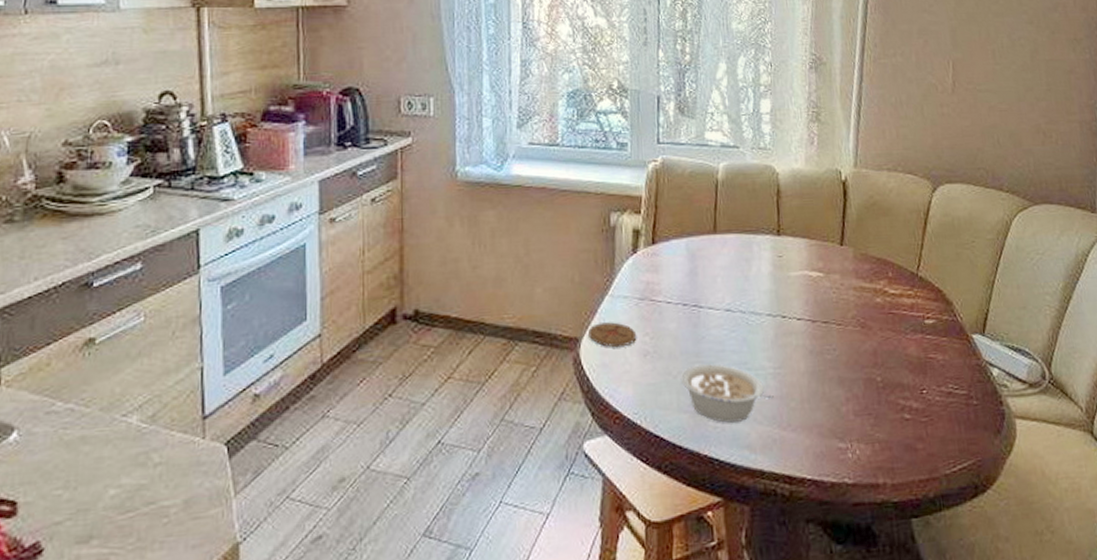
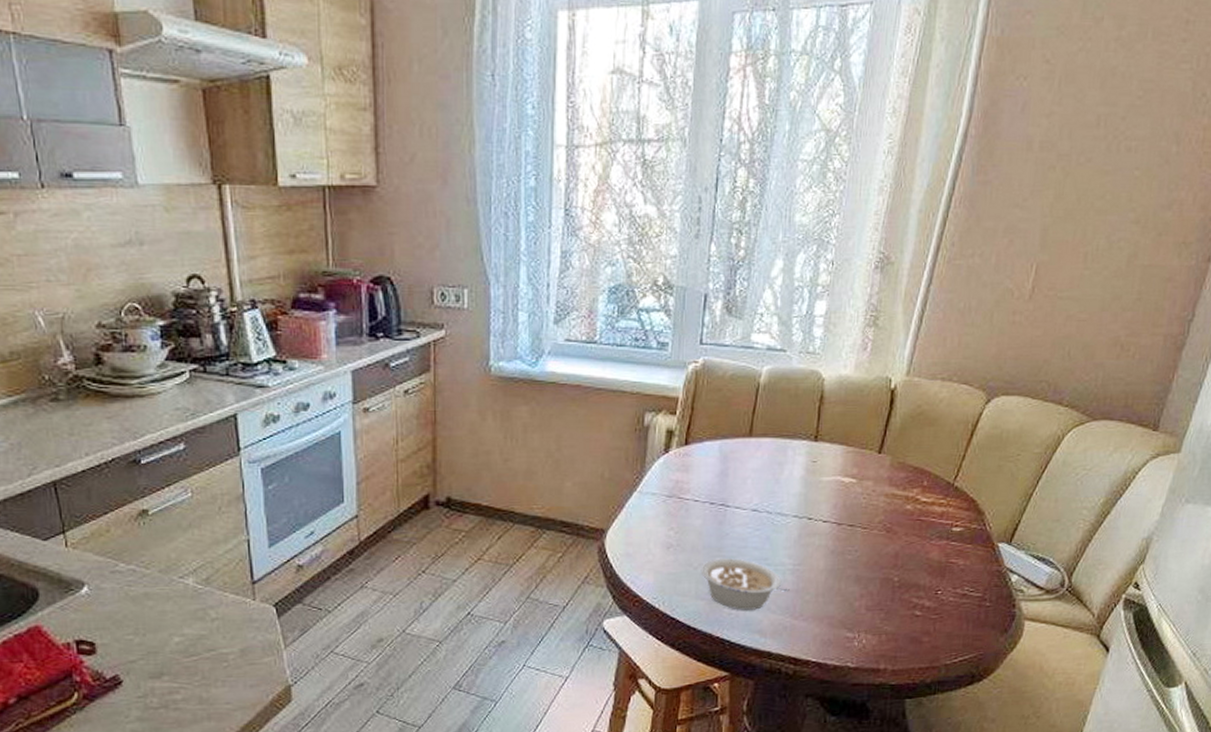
coaster: present [588,322,637,347] -> none [615,516,662,539]

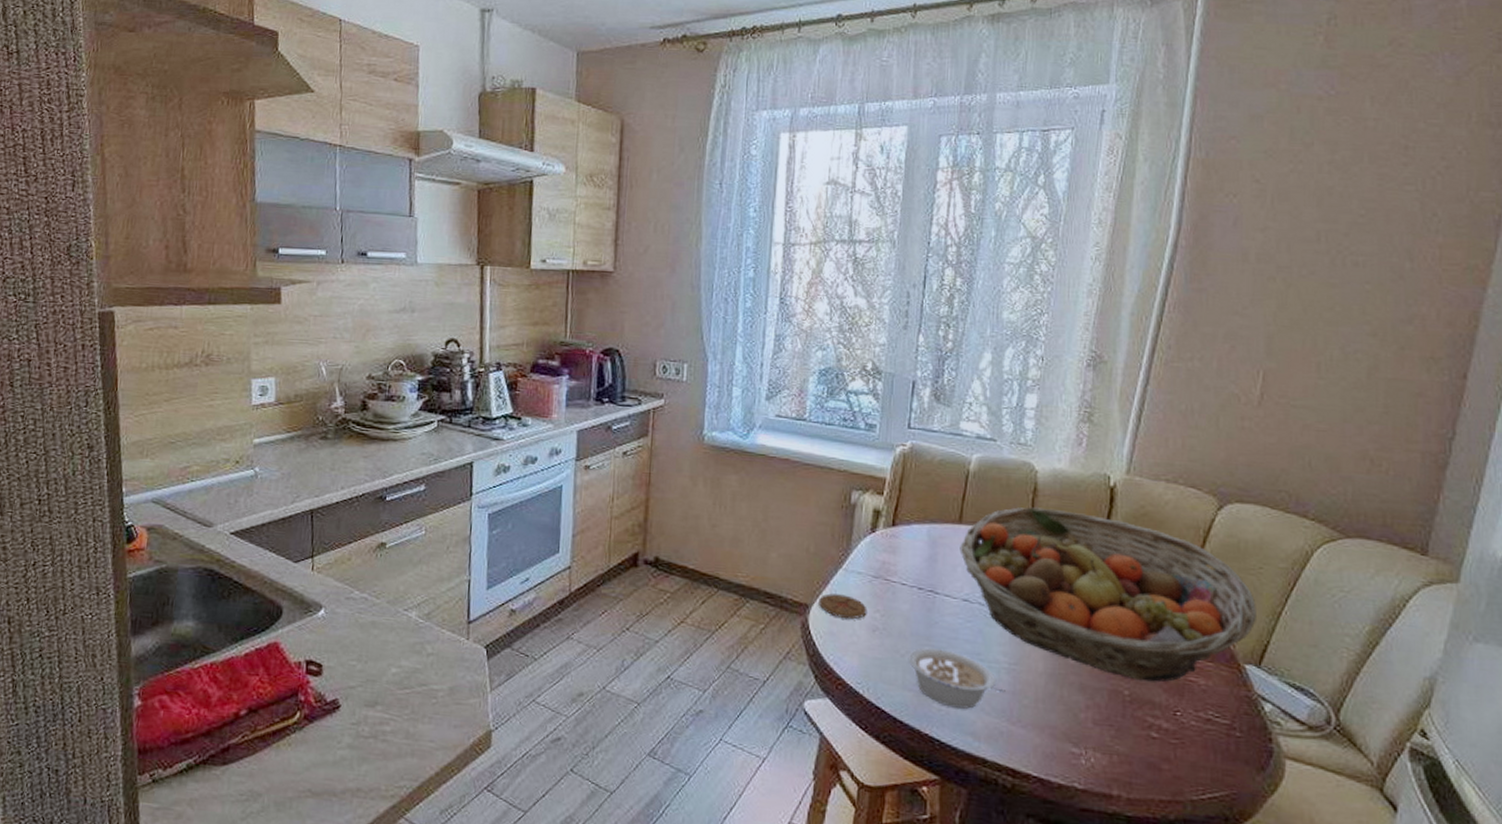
coaster: none [615,516,662,539] -> present [819,593,868,619]
fruit basket: none [749,415,1012,567] -> present [959,507,1256,682]

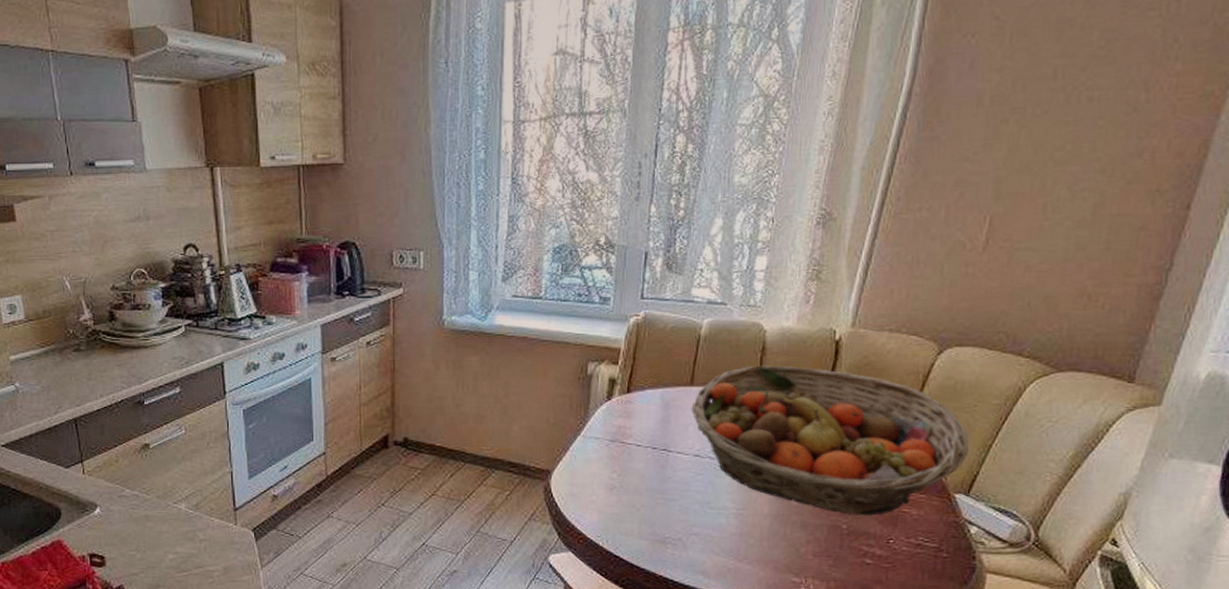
coaster: present [819,593,868,619] -> none [560,459,605,480]
legume: present [908,648,1005,710] -> none [643,501,733,553]

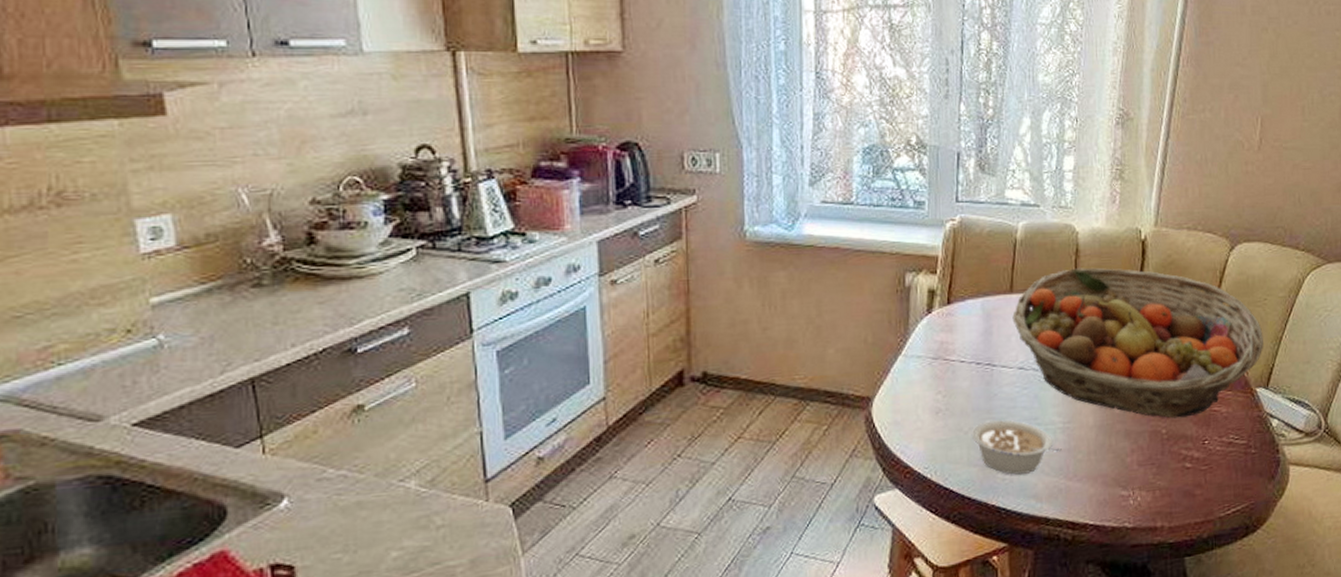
legume: none [643,501,733,553] -> present [971,420,1062,476]

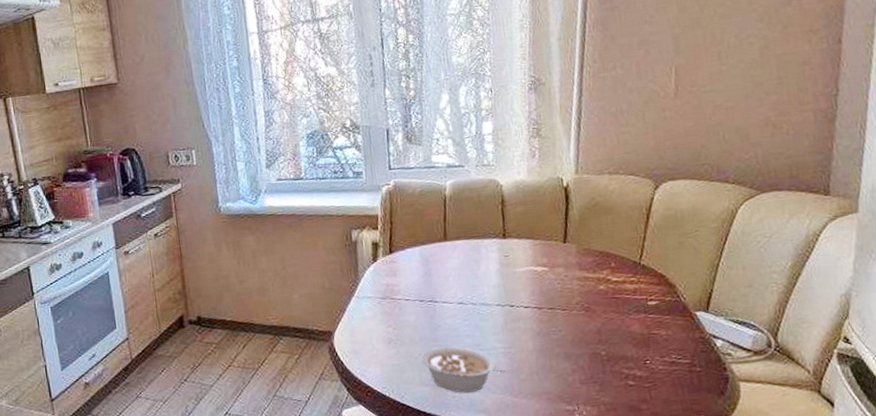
fruit basket: present [1012,267,1264,419] -> none [448,213,700,342]

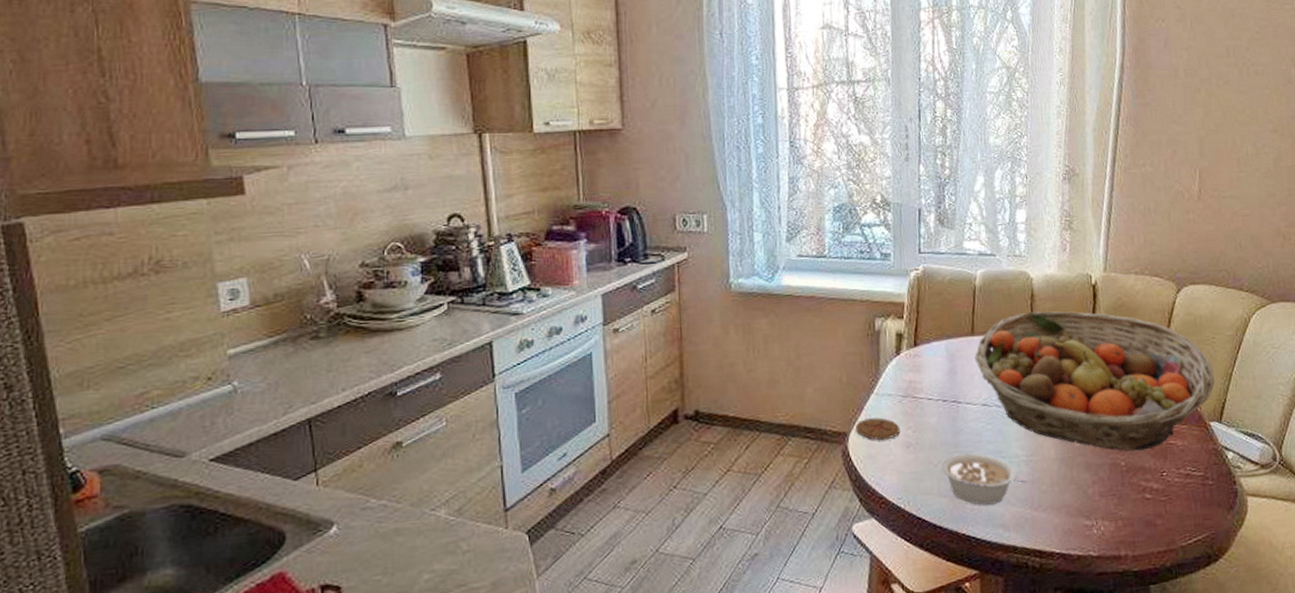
coaster: none [340,317,381,337] -> present [856,417,901,440]
fruit basket: none [448,213,700,342] -> present [974,310,1215,451]

